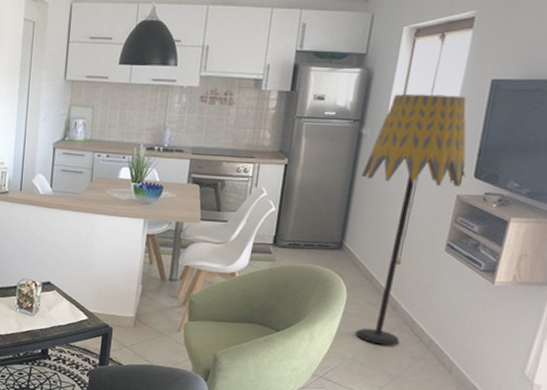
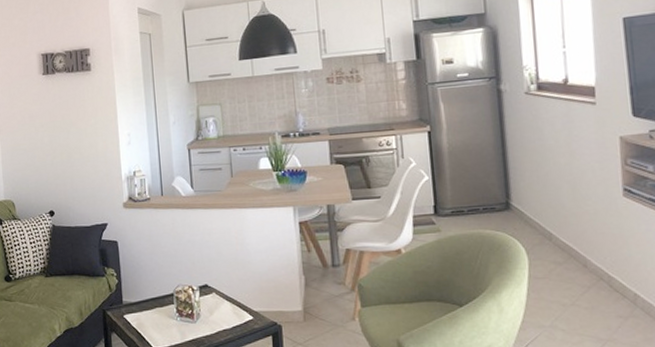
floor lamp: present [356,93,467,346] -> none [510,38,623,307]

